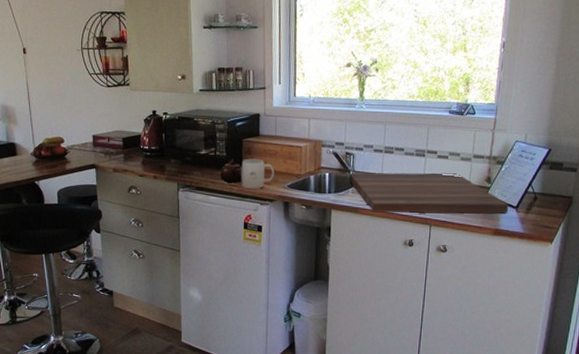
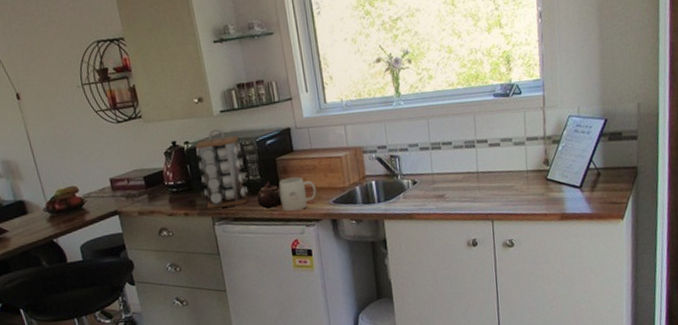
spice rack: none [172,105,214,177] -> present [195,128,249,209]
cutting board: present [349,172,509,214] -> none [397,160,573,216]

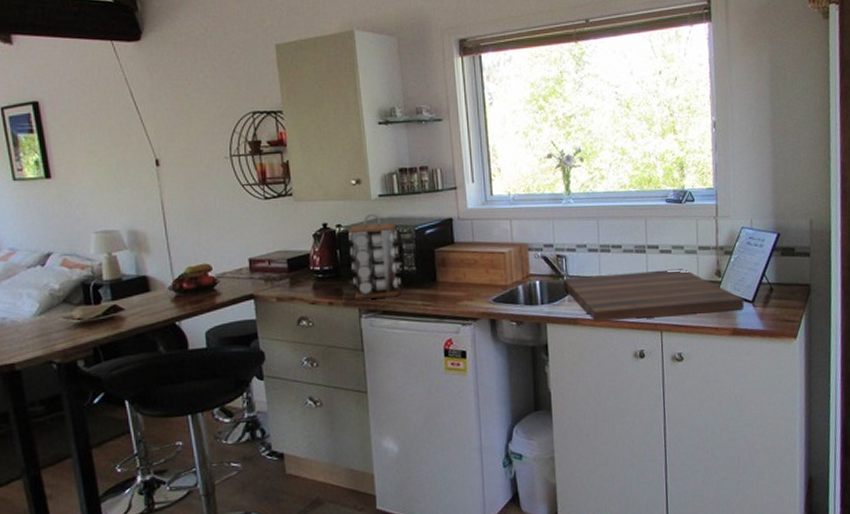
teapot: present [257,181,282,208] -> none [410,273,438,302]
mug: present [278,176,317,211] -> none [435,270,476,307]
cutting board: none [397,160,573,216] -> present [563,269,745,322]

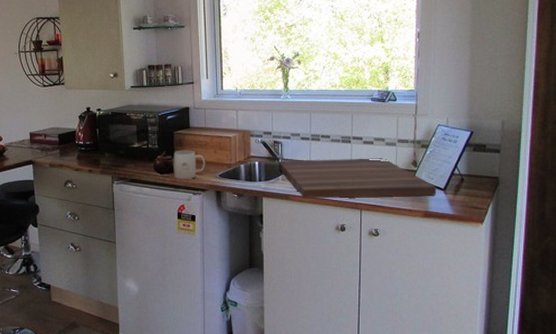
spice rack: present [348,213,402,300] -> none [106,101,146,170]
teapot: none [410,273,438,302] -> present [153,151,174,173]
mug: none [435,270,476,307] -> present [173,150,206,179]

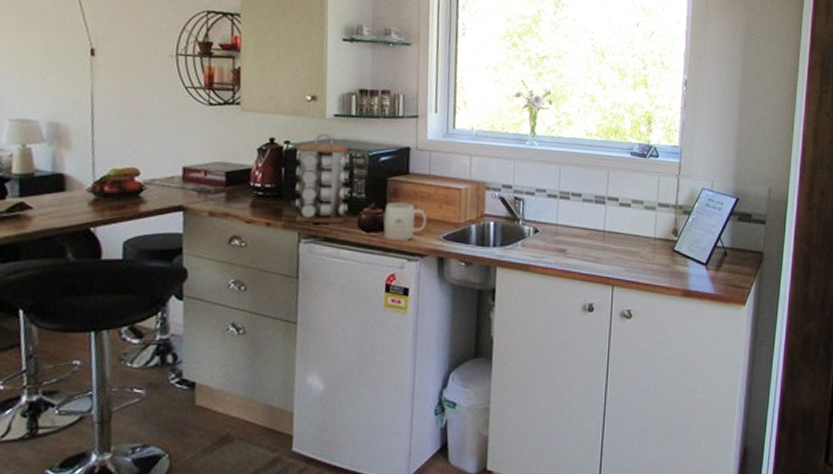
spice rack: none [106,101,146,170] -> present [294,132,351,225]
cutting board: present [278,158,437,199] -> none [518,222,698,272]

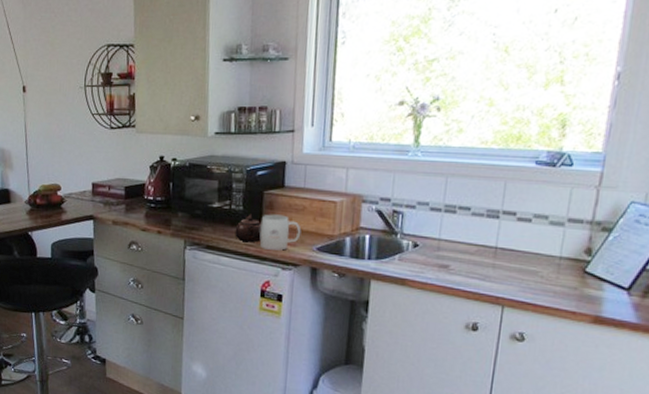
spice rack: present [294,132,351,225] -> none [181,150,230,234]

